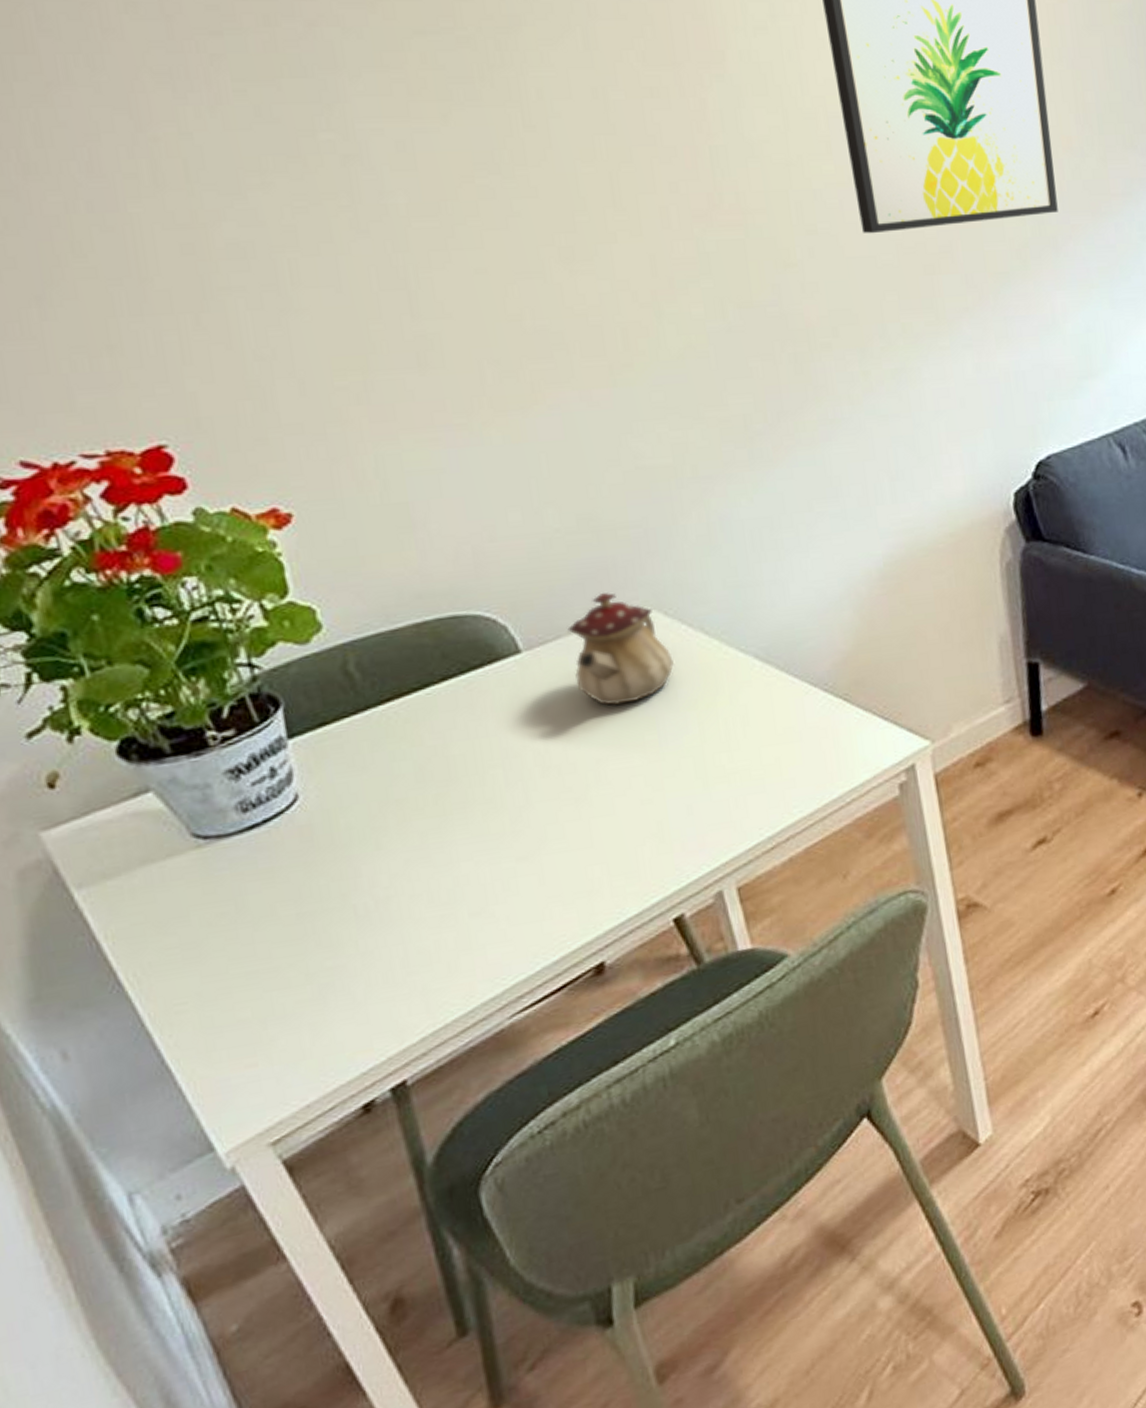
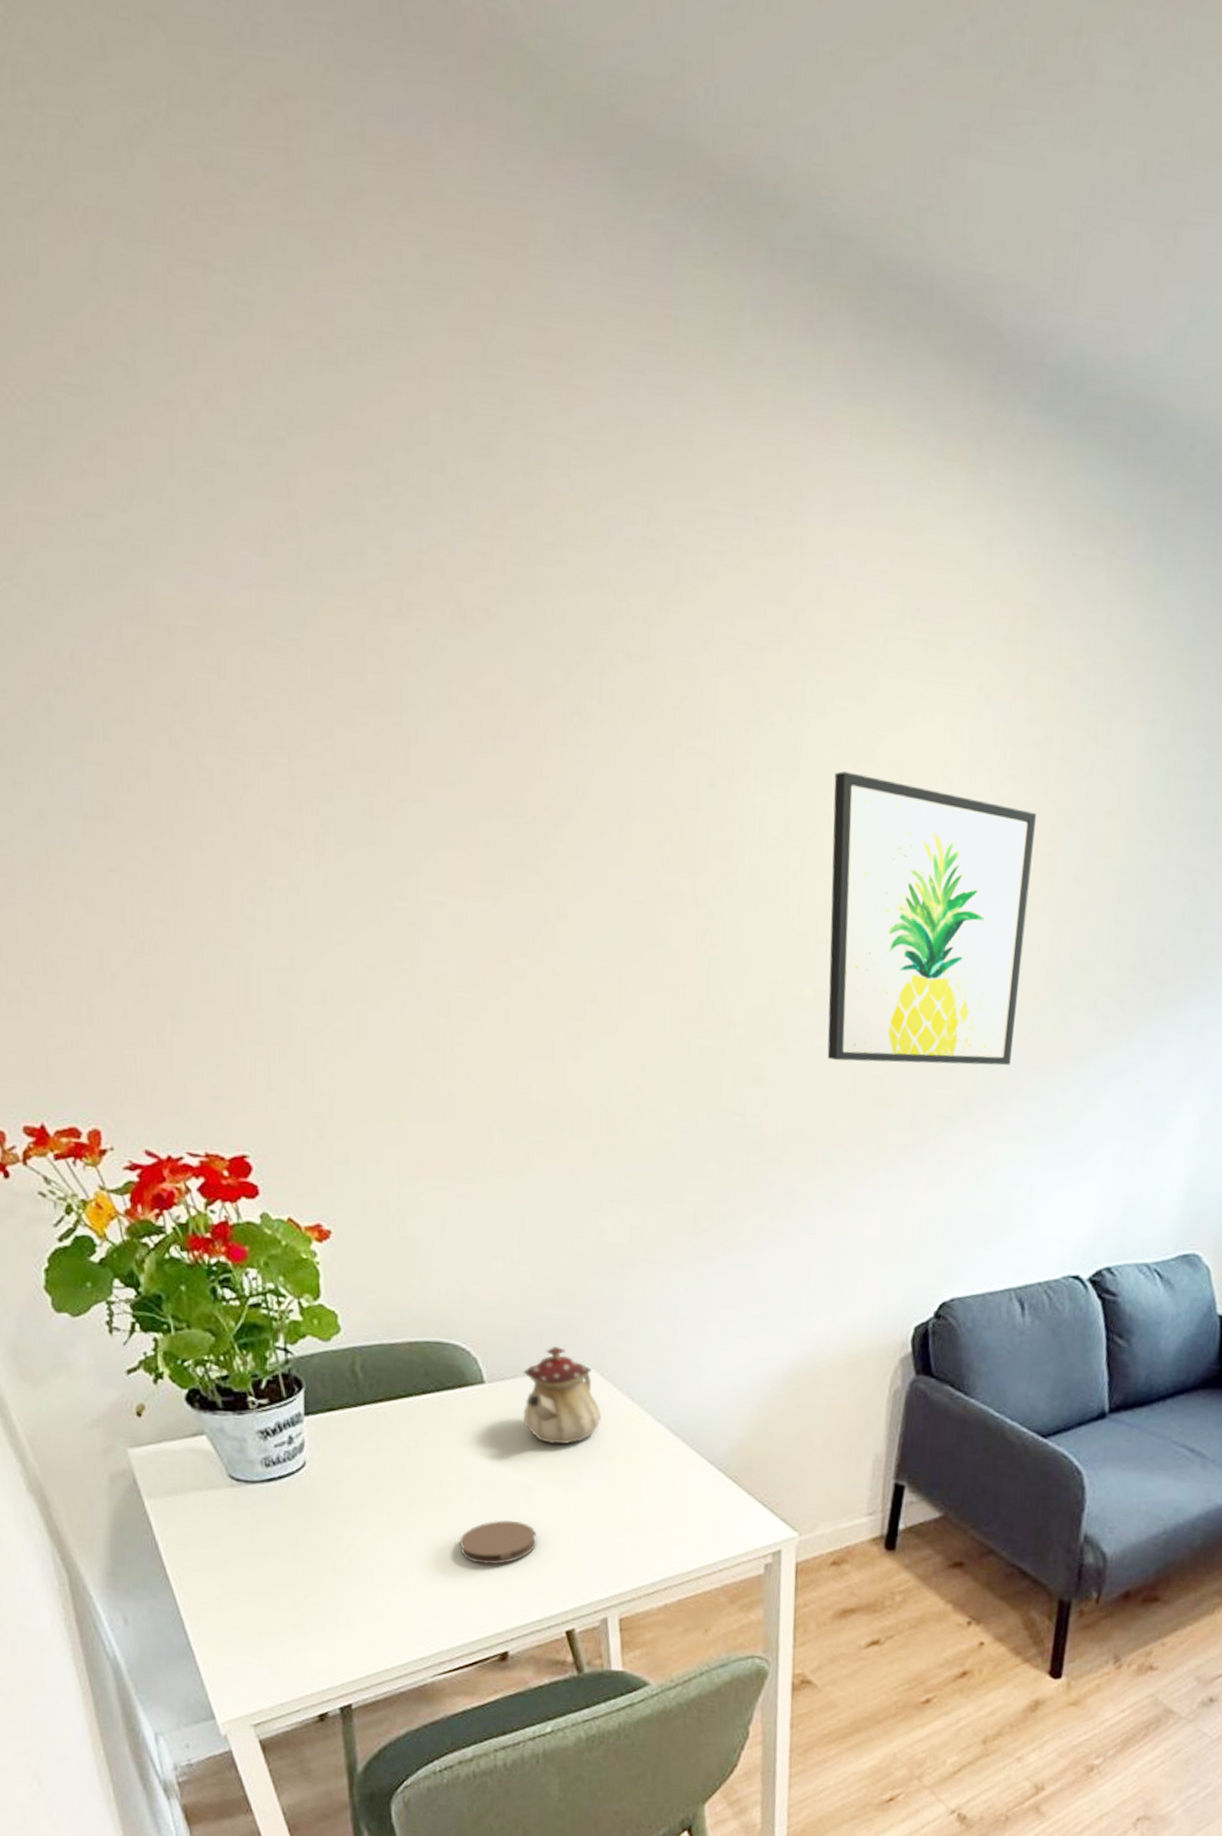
coaster: none [519,803,619,866] -> present [460,1519,537,1565]

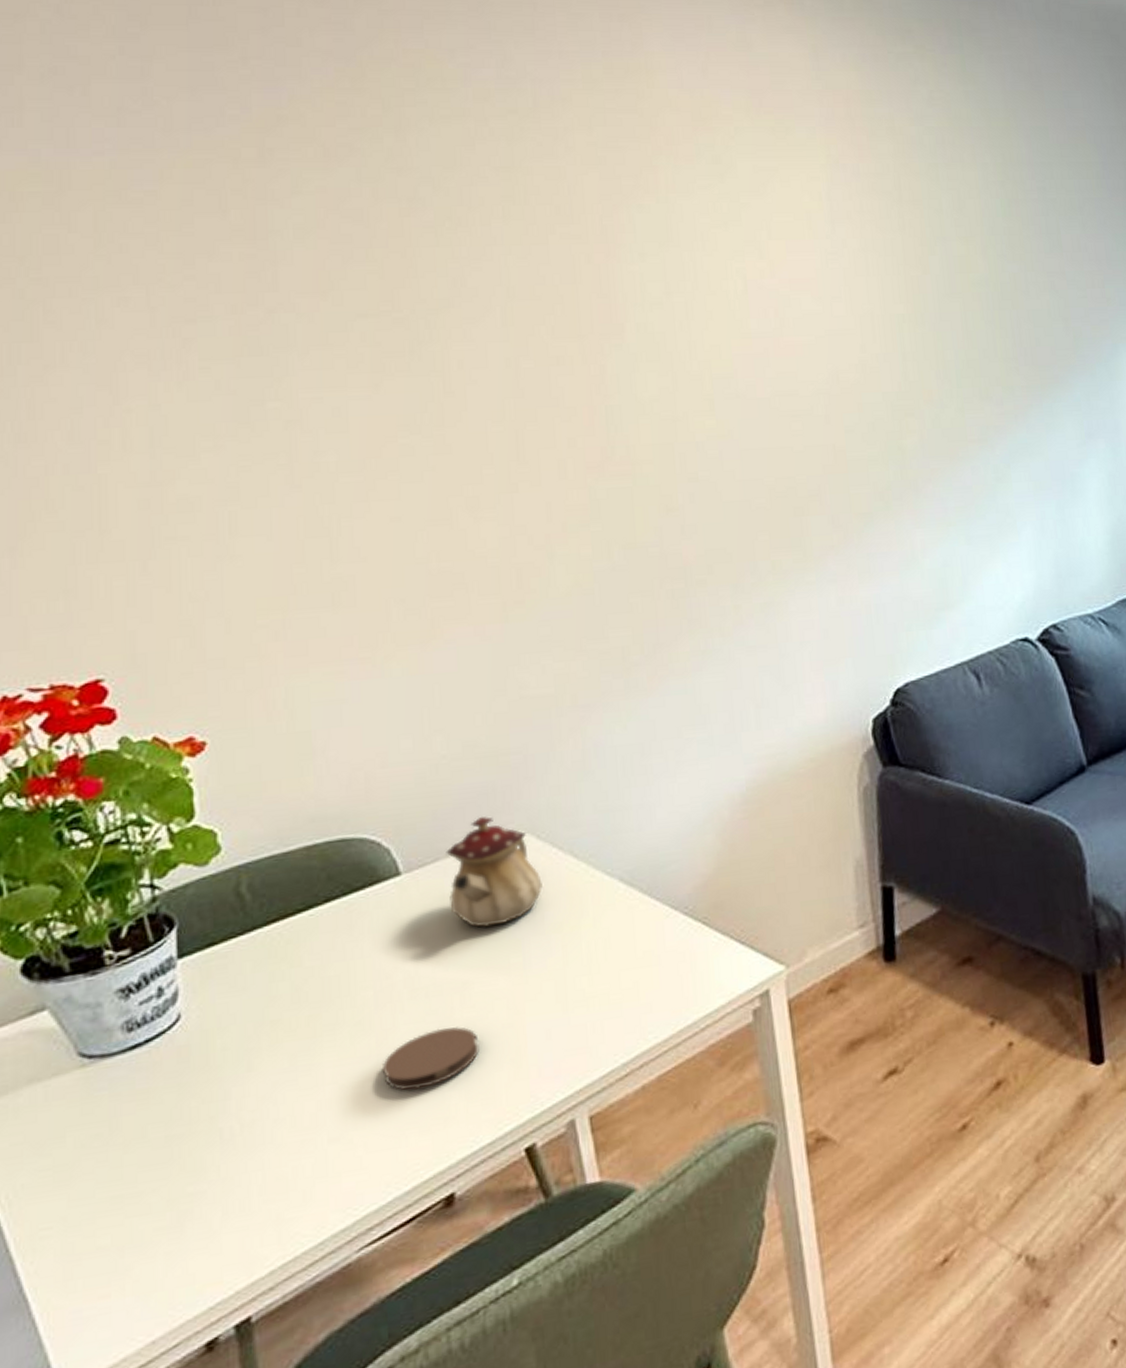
wall art: present [827,771,1036,1066] -> none [706,235,919,481]

